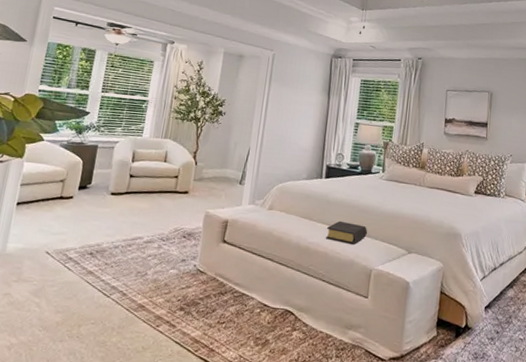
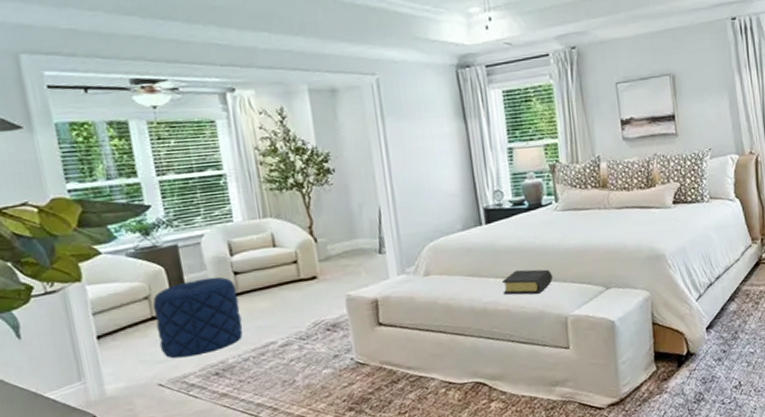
pouf: none [57,174,128,235] -> present [152,276,243,358]

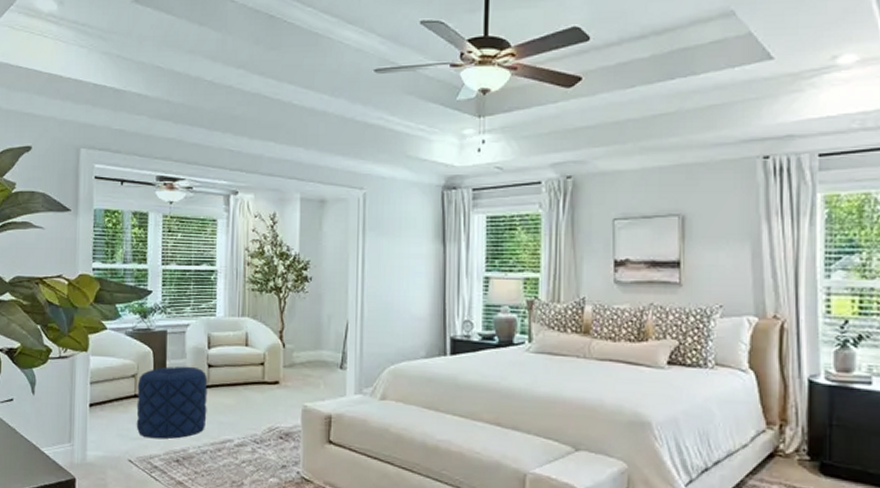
book: present [502,269,554,296] -> none [460,410,516,443]

